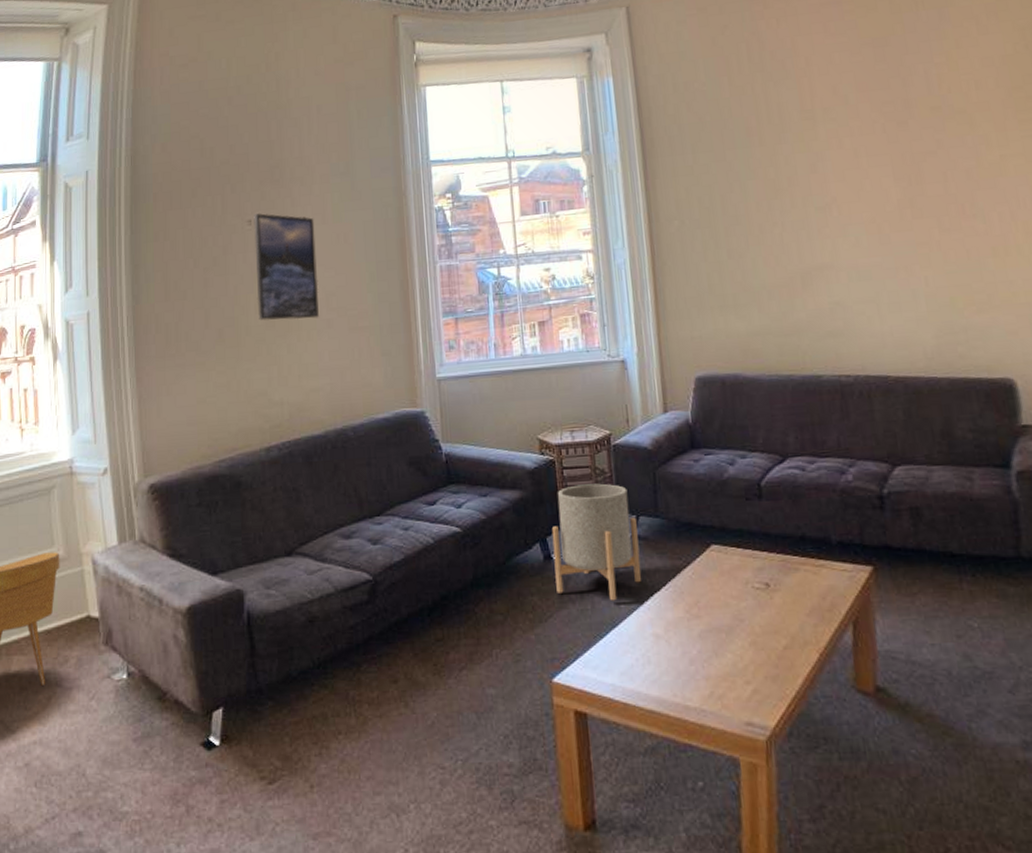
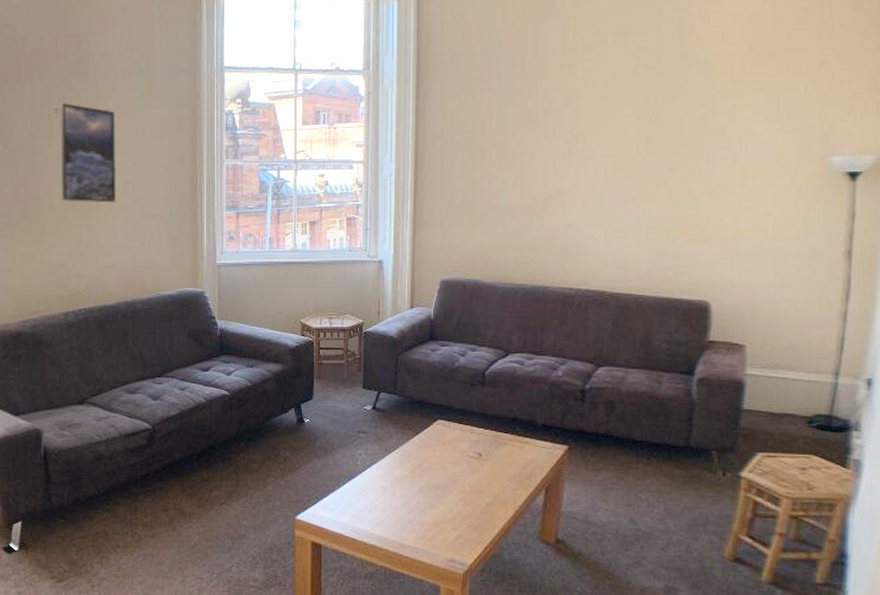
planter: present [551,483,642,601] -> none [305,363,377,459]

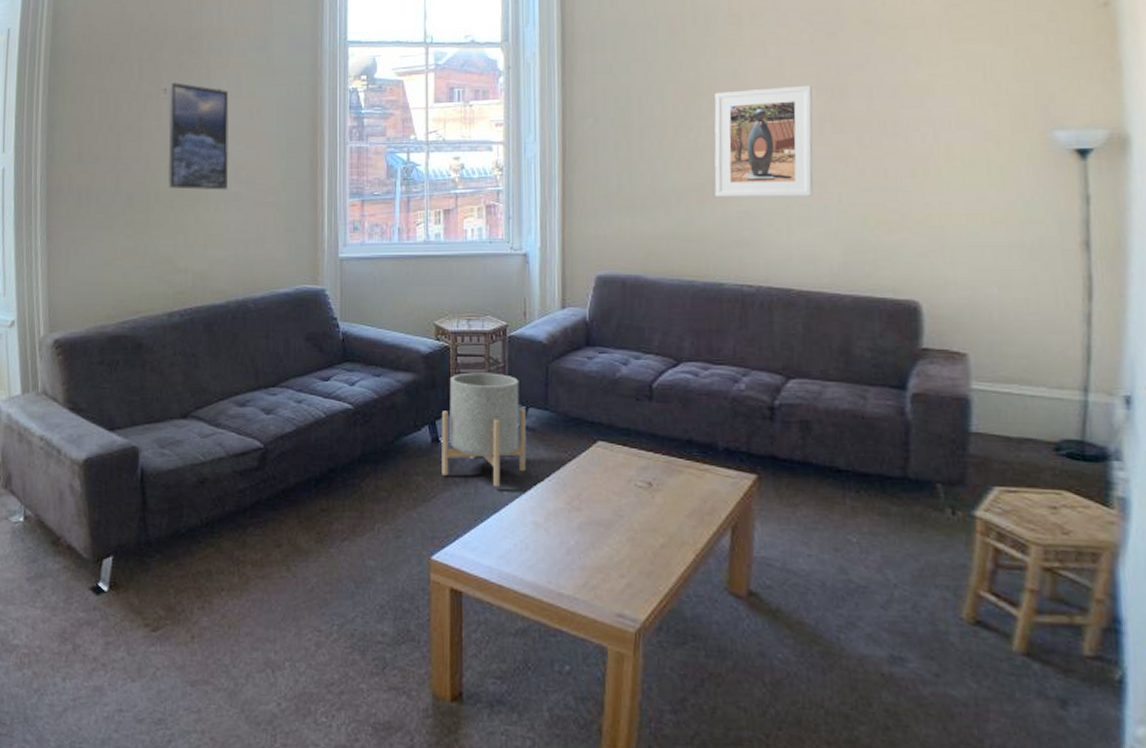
planter: none [305,363,377,459] -> present [441,372,527,487]
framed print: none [545,113,632,212] -> present [714,85,813,198]

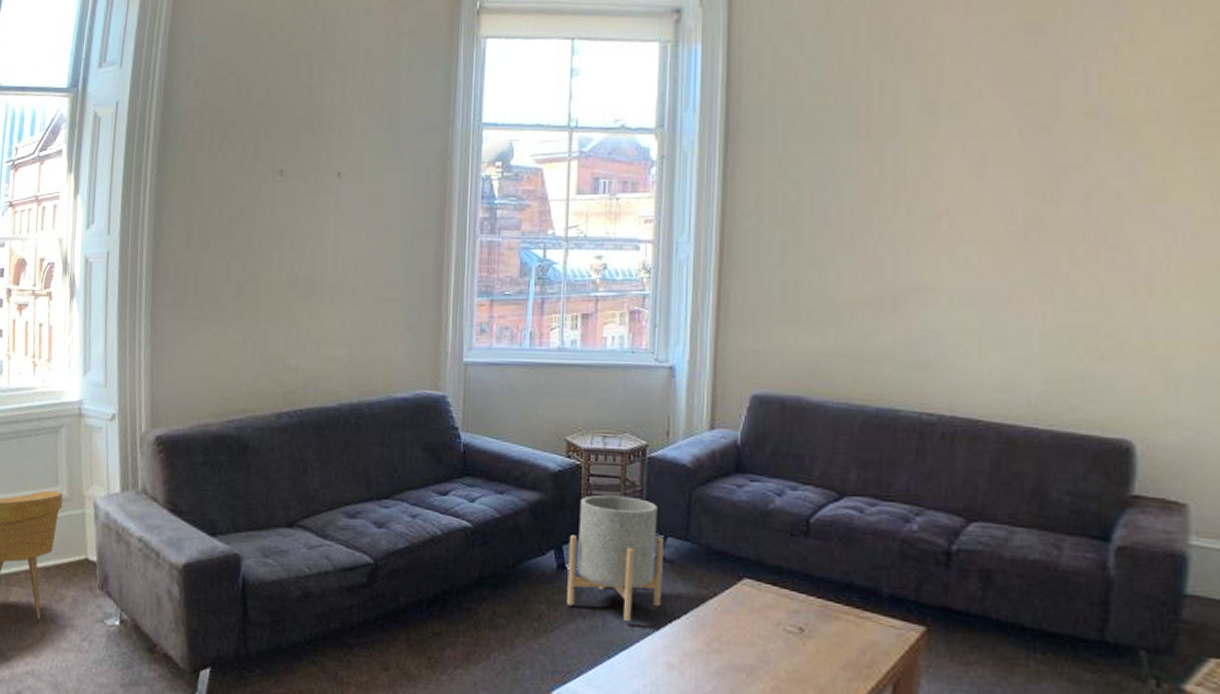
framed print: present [168,81,229,191] -> none [281,163,350,283]
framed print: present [714,85,813,198] -> none [895,186,1018,315]

